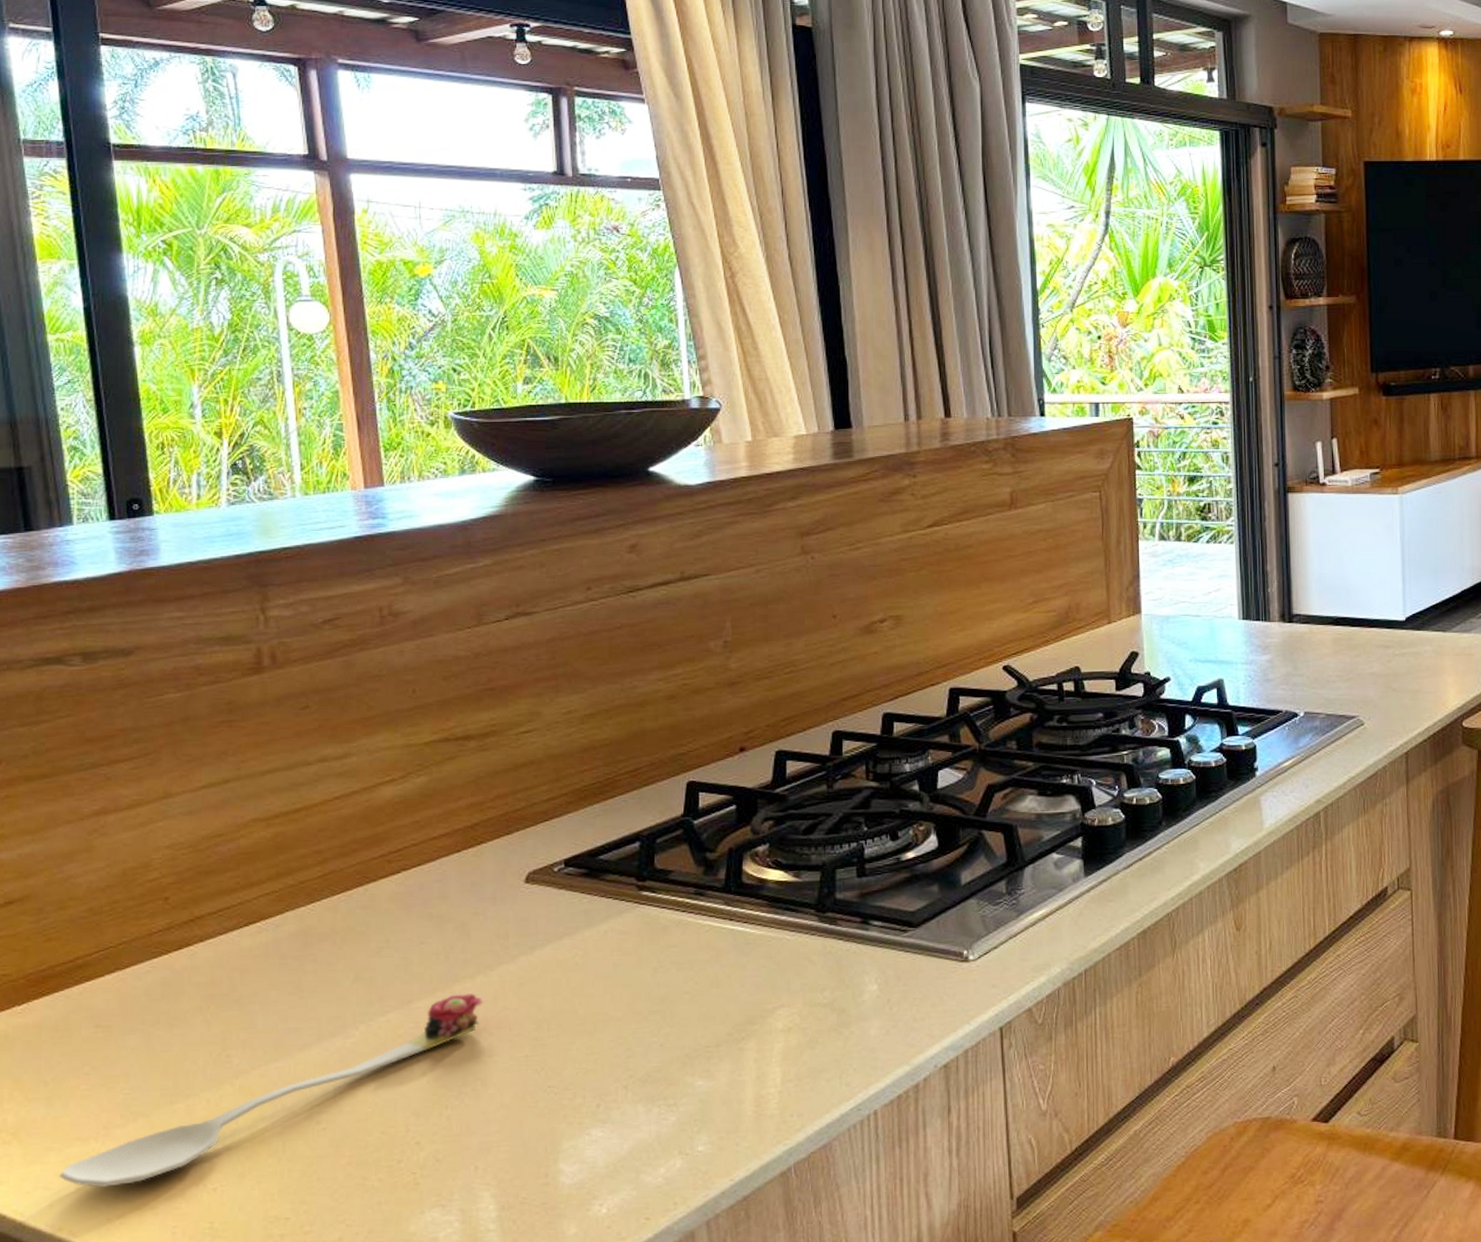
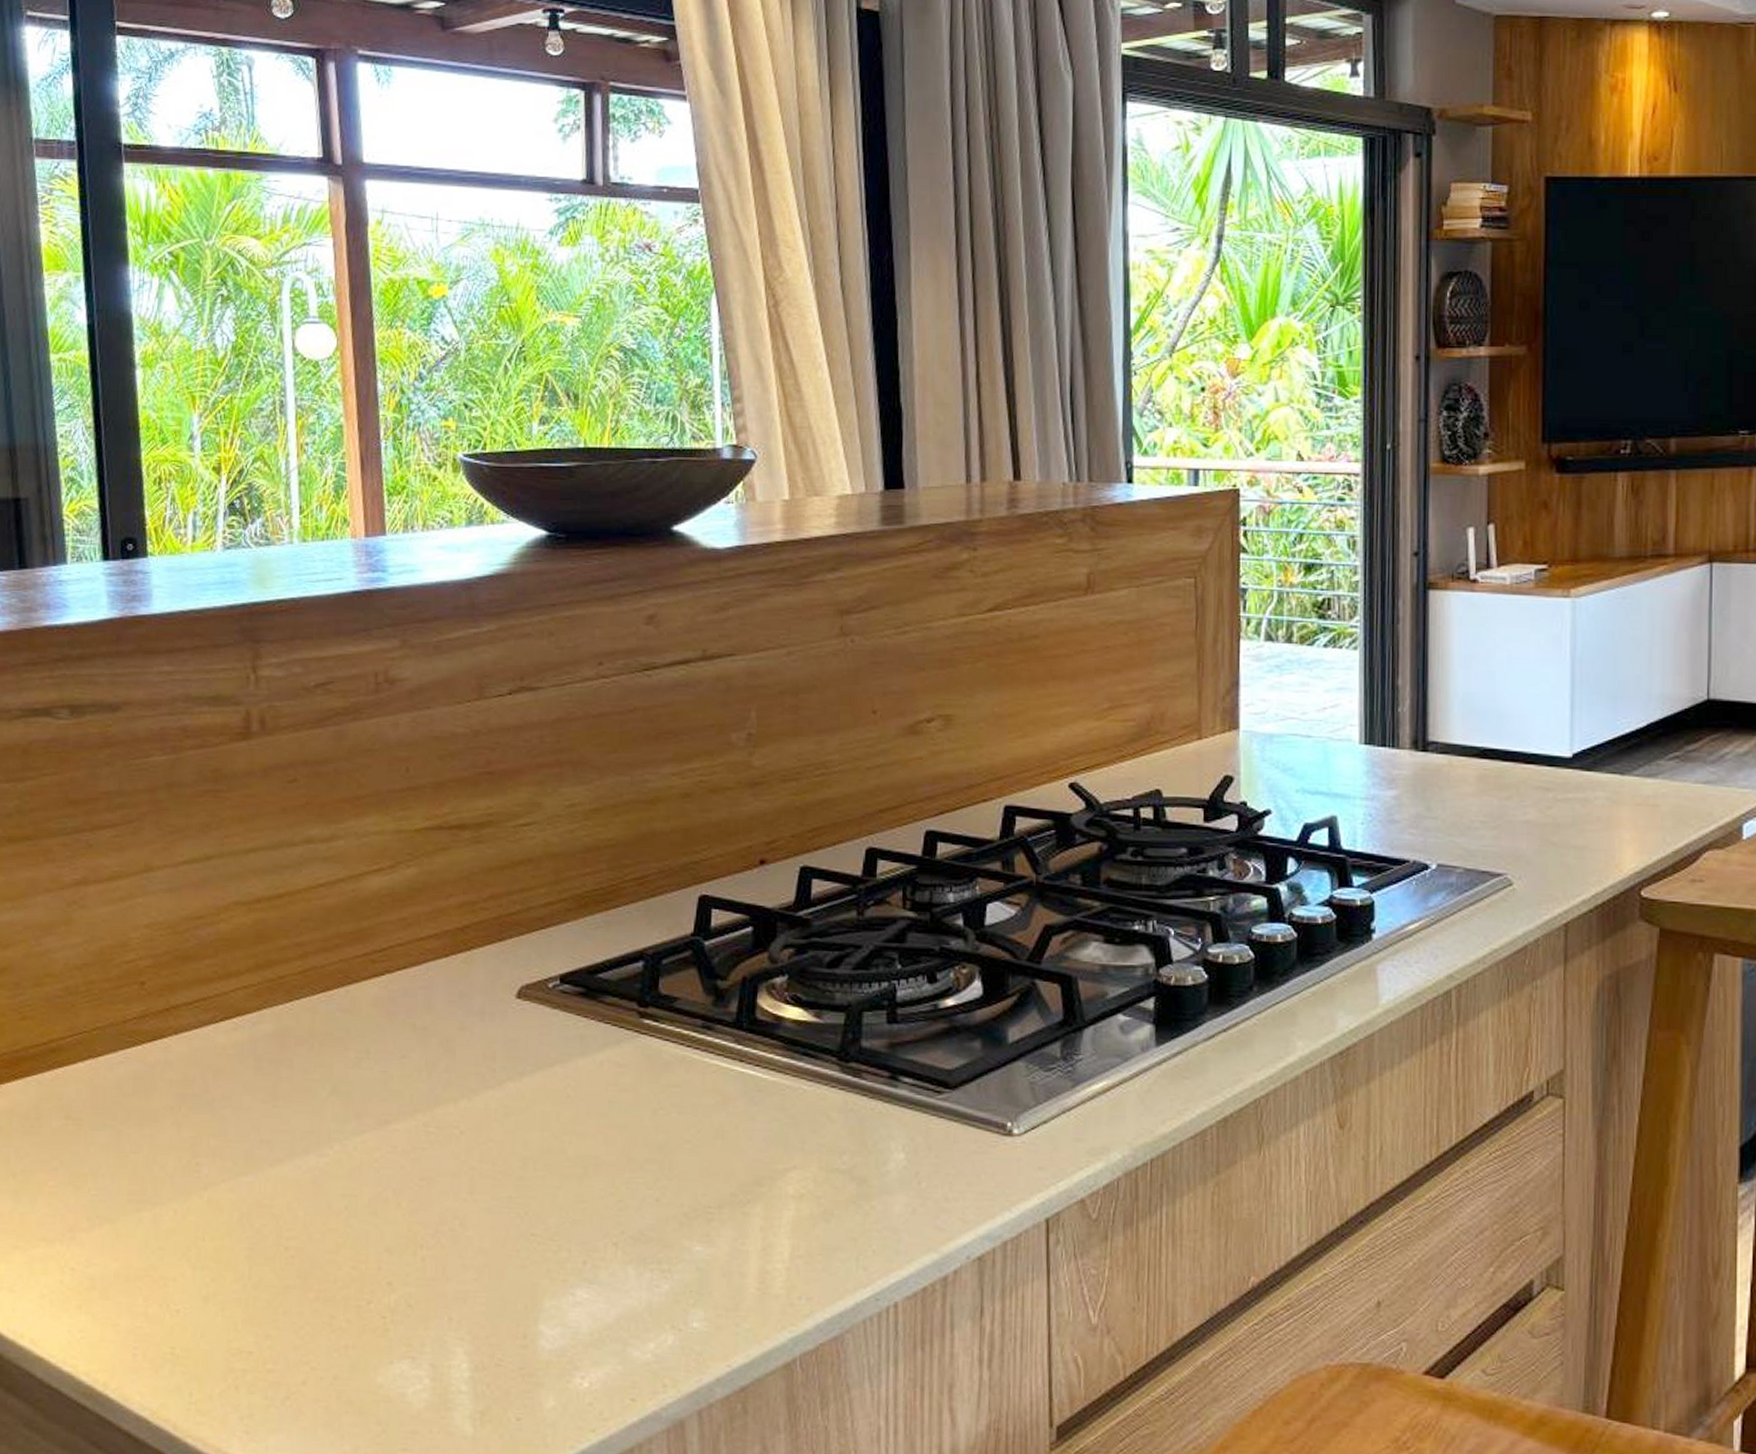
spoon: present [59,993,484,1188] -> none [23,1118,467,1296]

